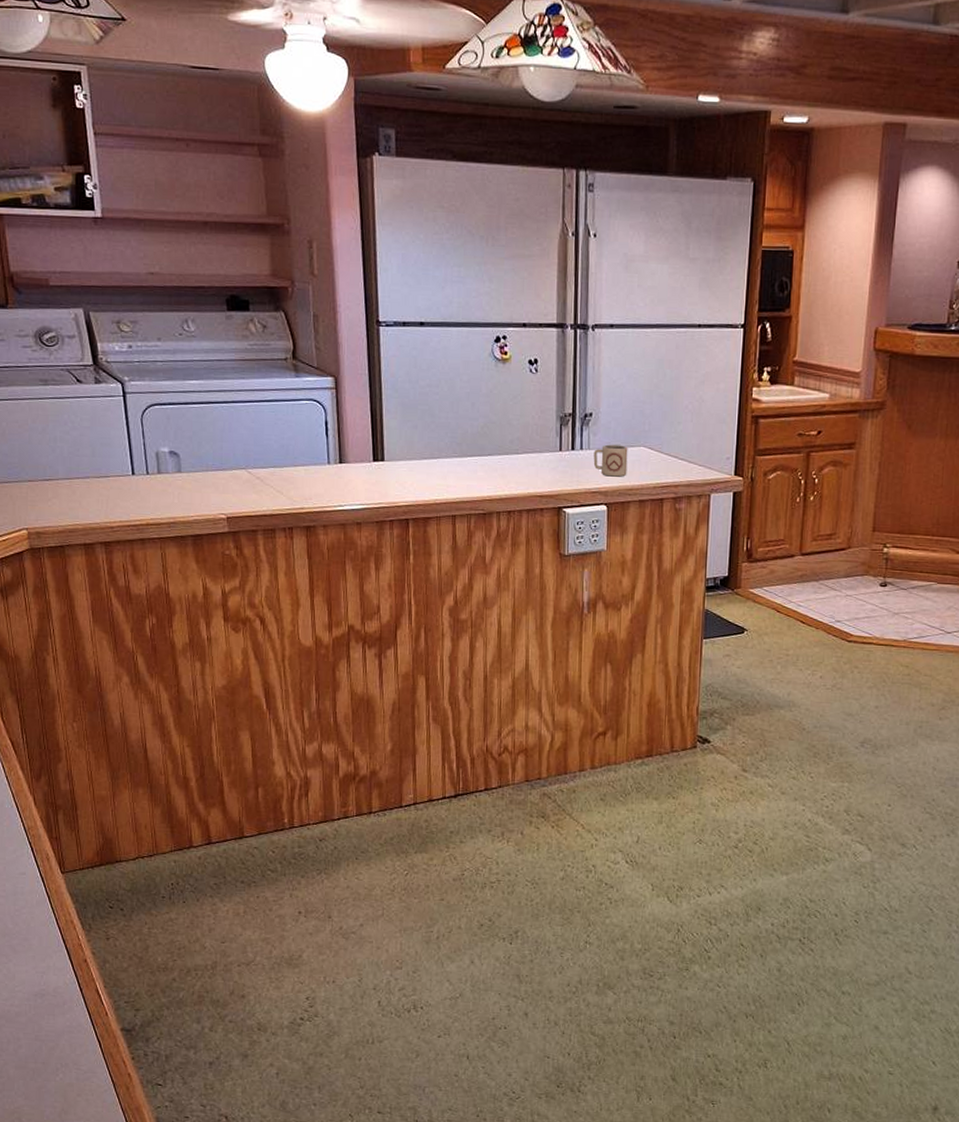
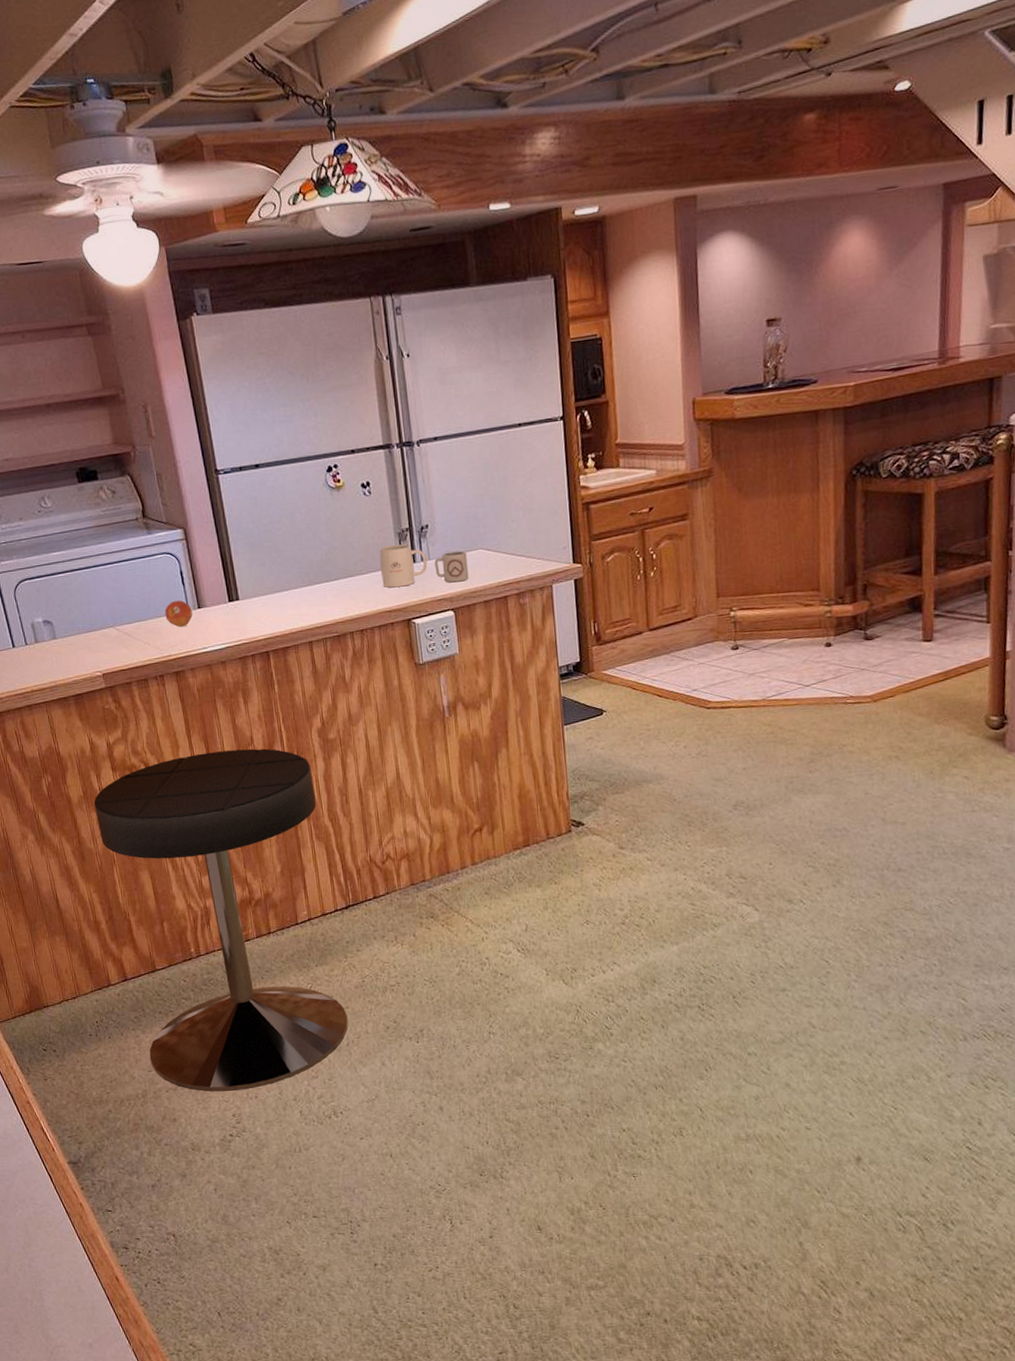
bar stool: none [199,615,441,973] -> present [94,748,348,1092]
fruit: none [303,451,332,481] -> present [164,600,193,628]
mug: none [536,428,586,473] -> present [379,544,427,588]

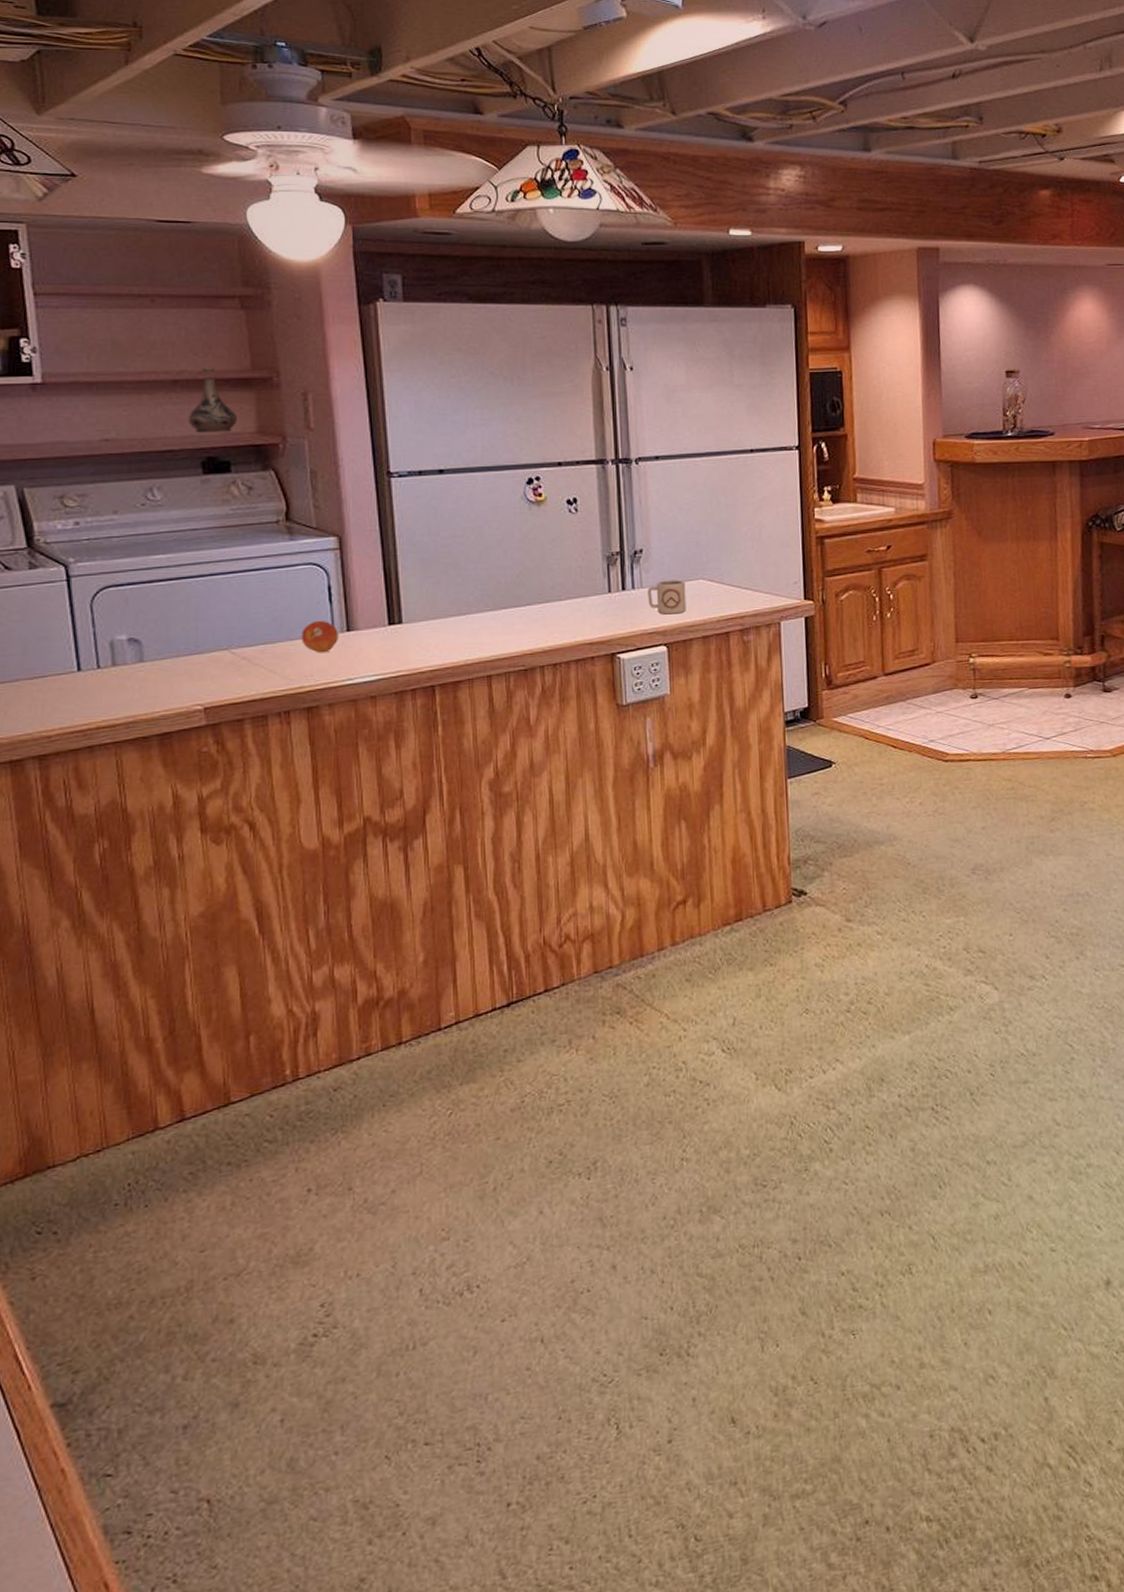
decorative vase: none [62,390,97,448] -> present [188,368,237,433]
bar stool: present [94,748,348,1092] -> none [167,804,498,1274]
mug: present [379,544,427,588] -> none [582,568,639,617]

